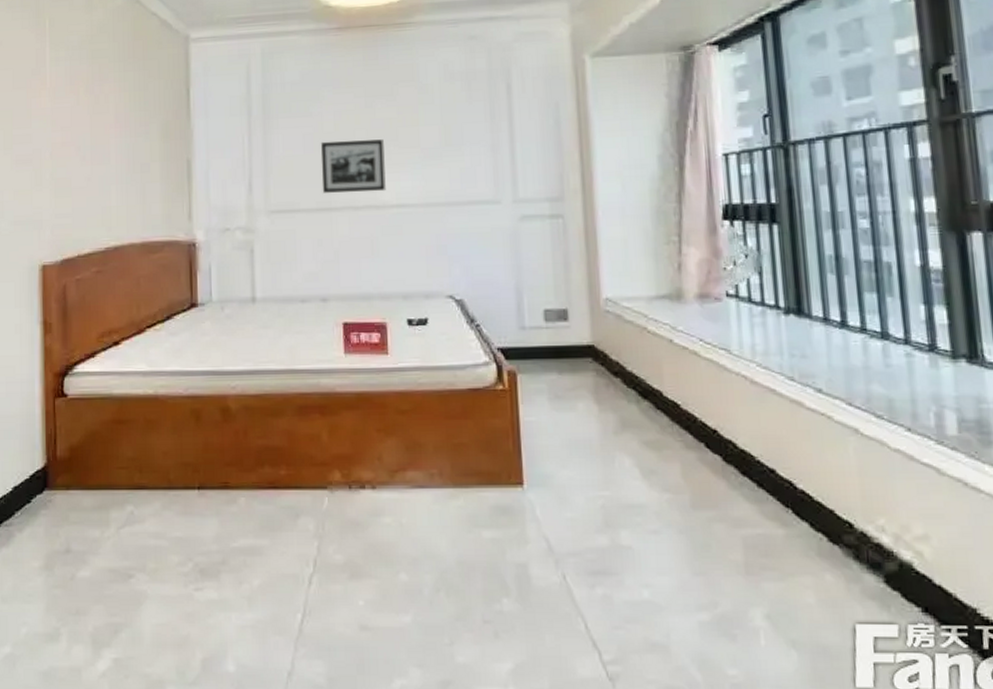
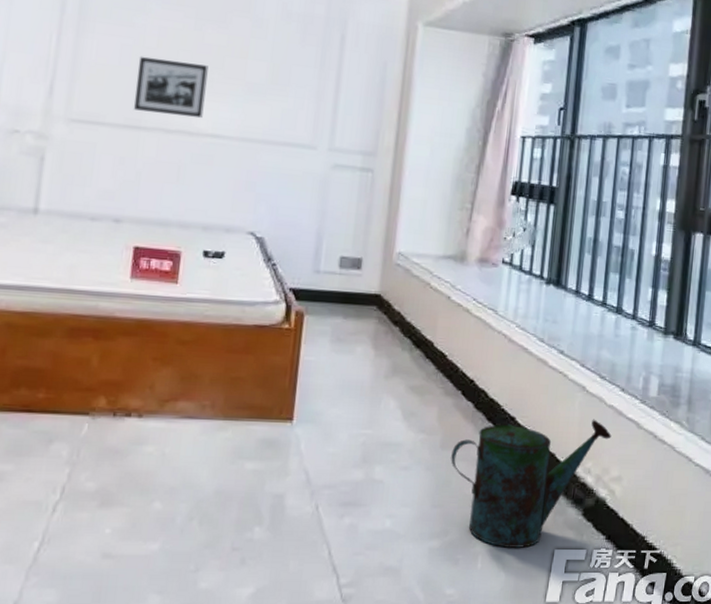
watering can: none [705,466,905,622] -> present [451,419,612,548]

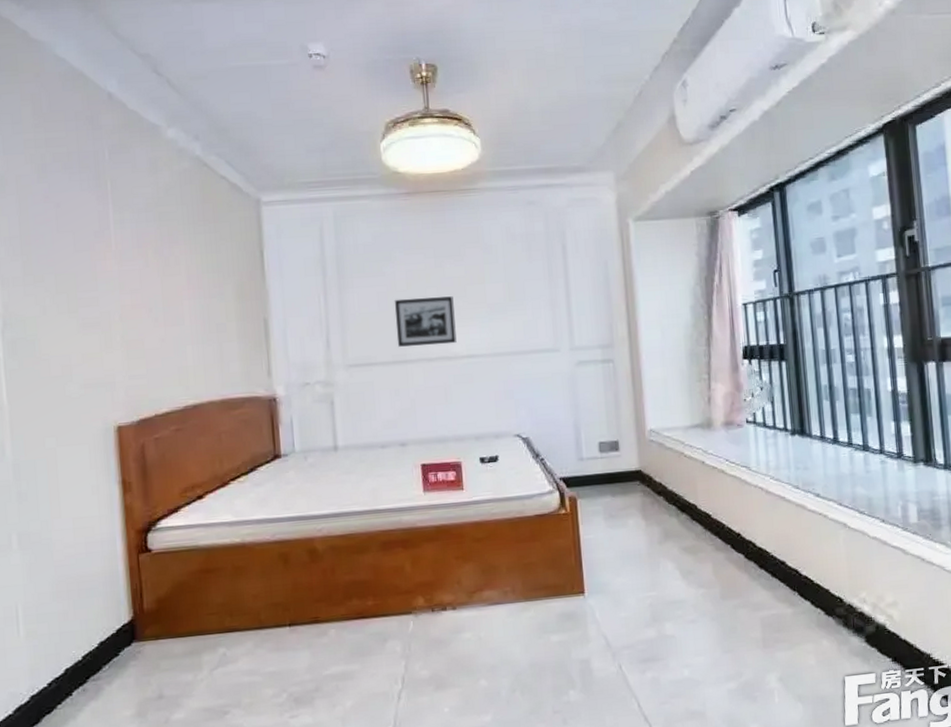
watering can: present [451,419,612,548] -> none [732,552,880,681]

